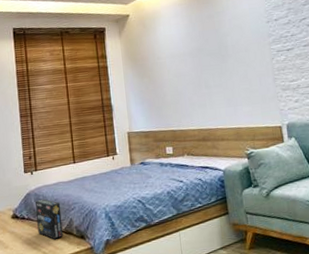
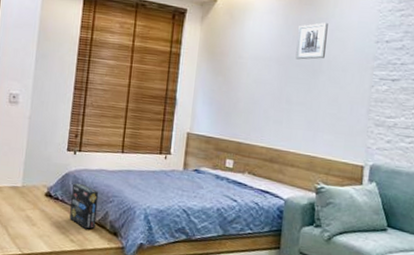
wall art: none [202,15,229,50] -> present [295,23,328,60]

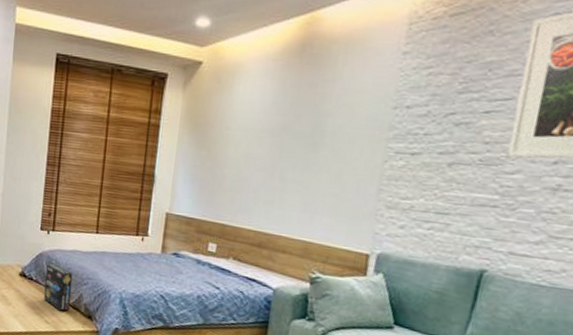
wall art: present [295,23,328,60] -> none [292,85,335,131]

